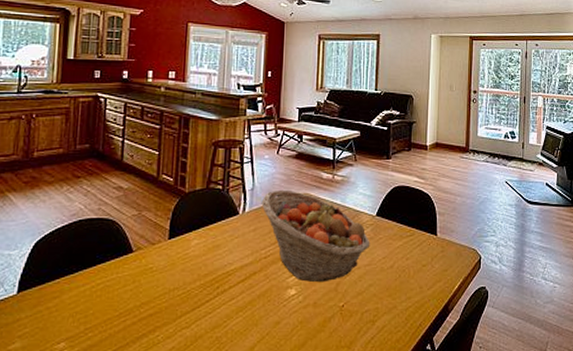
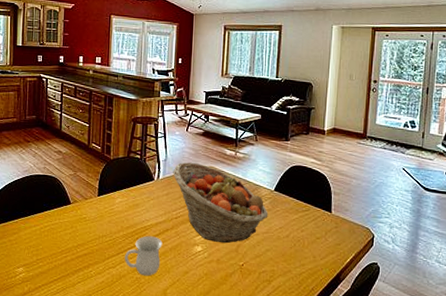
mug: none [201,282,249,334] -> present [124,236,163,276]

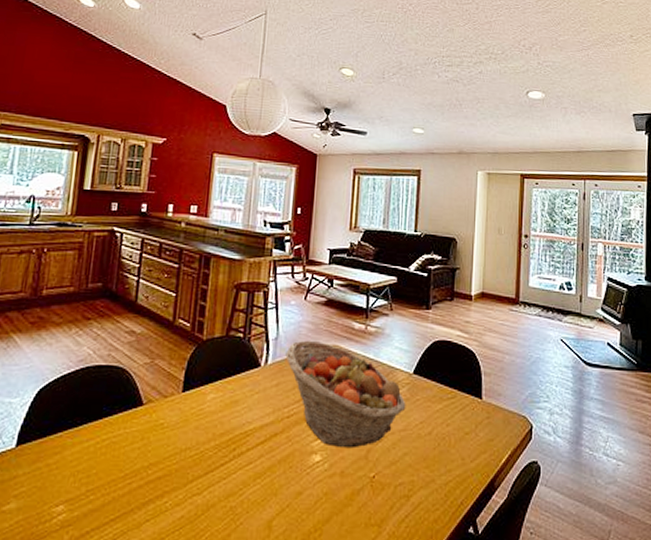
mug: present [124,236,163,276] -> none [214,444,269,503]

